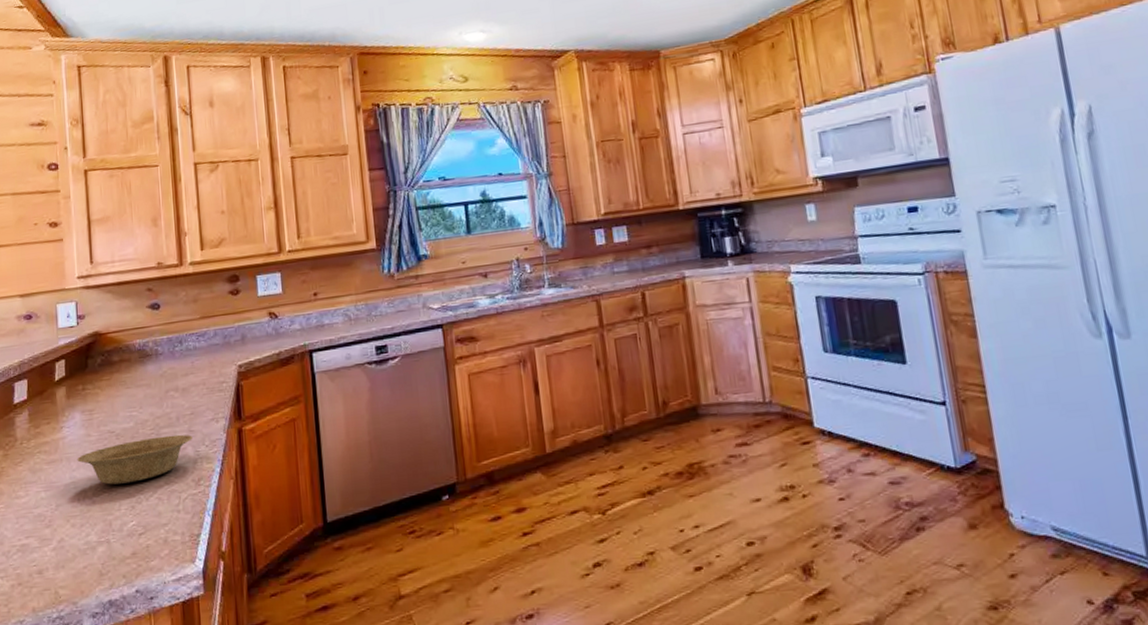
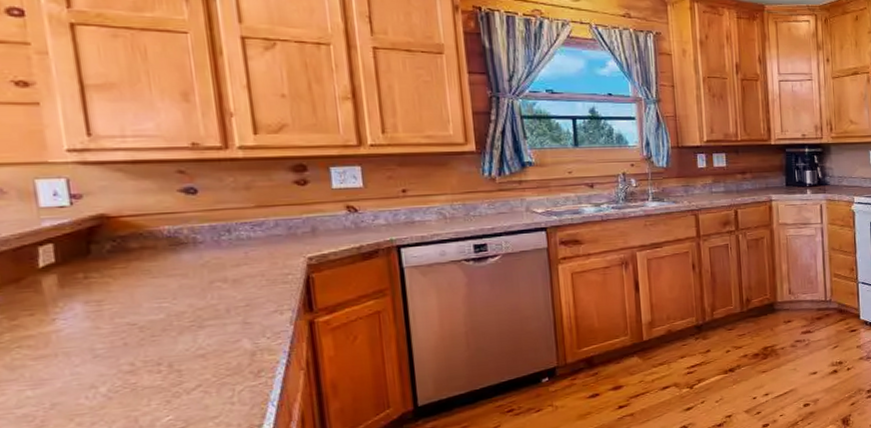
bowl: present [77,434,193,485] -> none [80,326,249,380]

